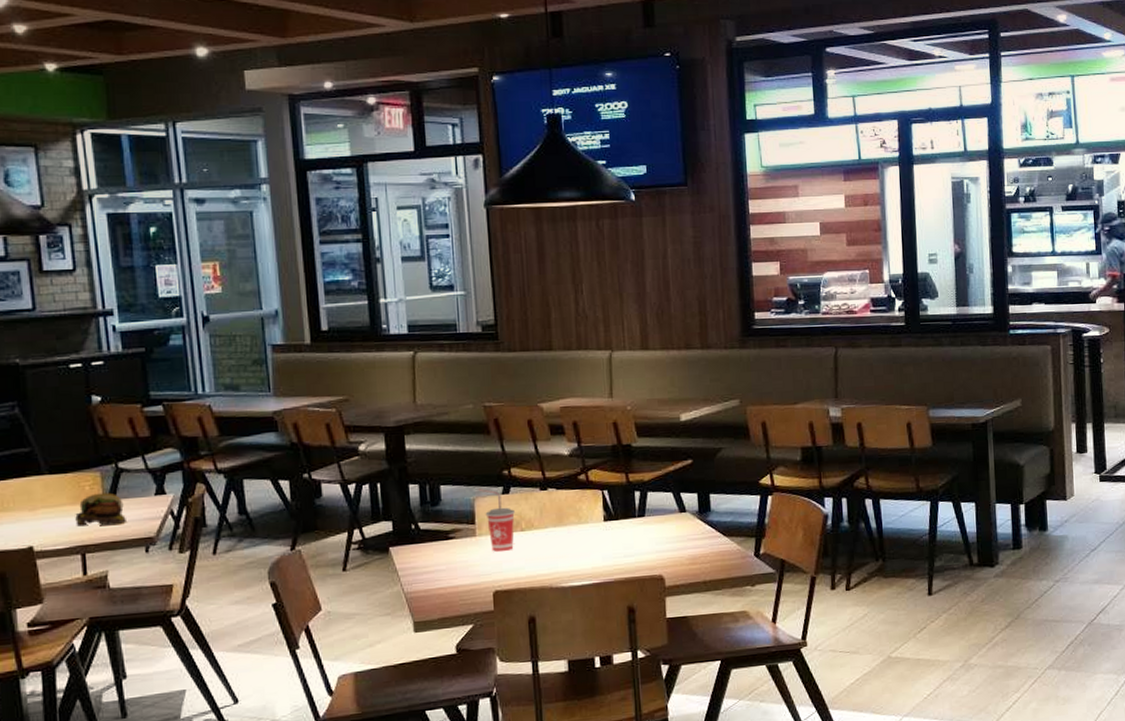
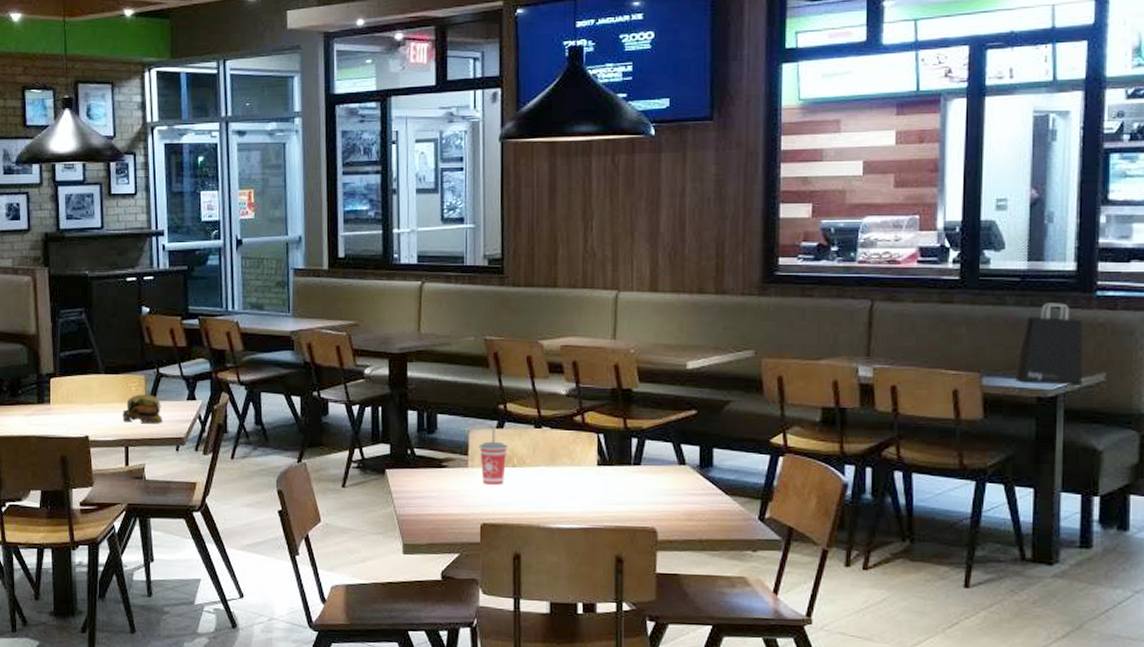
shopping bag: none [954,341,1004,412] -> present [1016,303,1083,385]

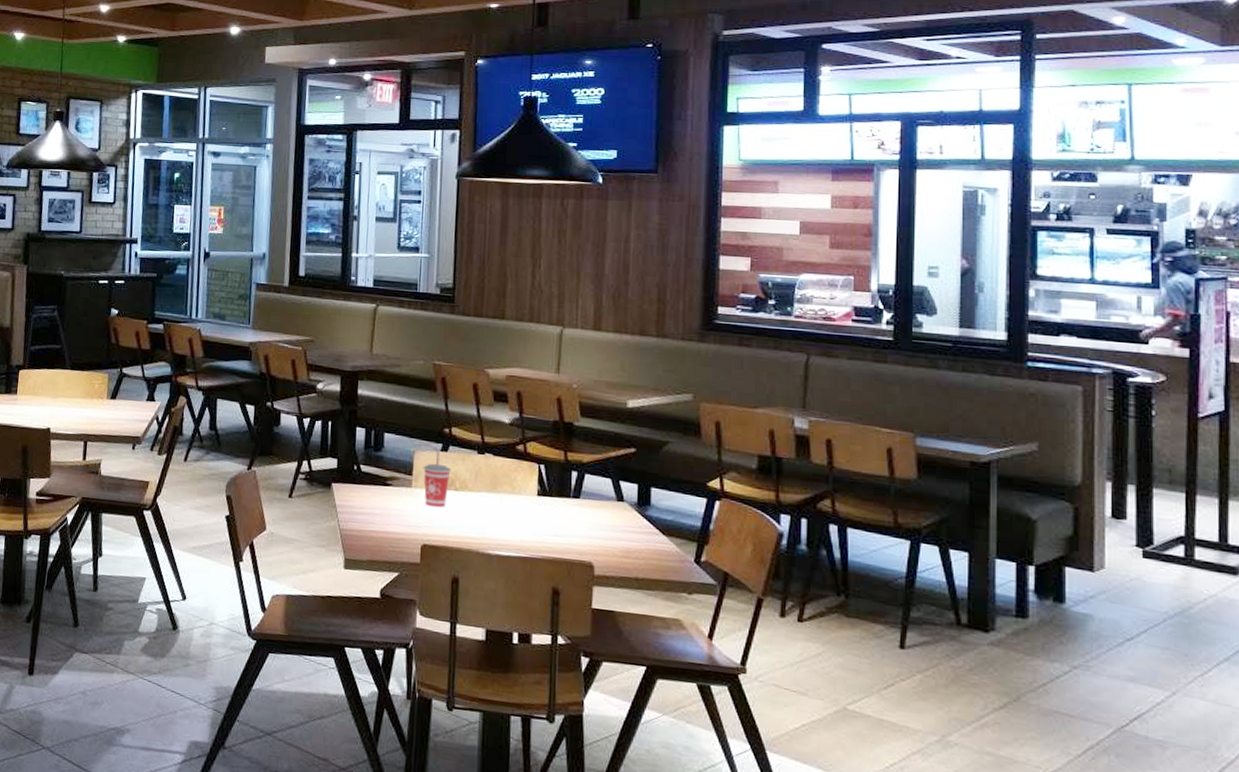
burger: present [122,394,162,424] -> none [84,391,122,422]
shopping bag: present [1016,303,1083,385] -> none [949,369,1014,453]

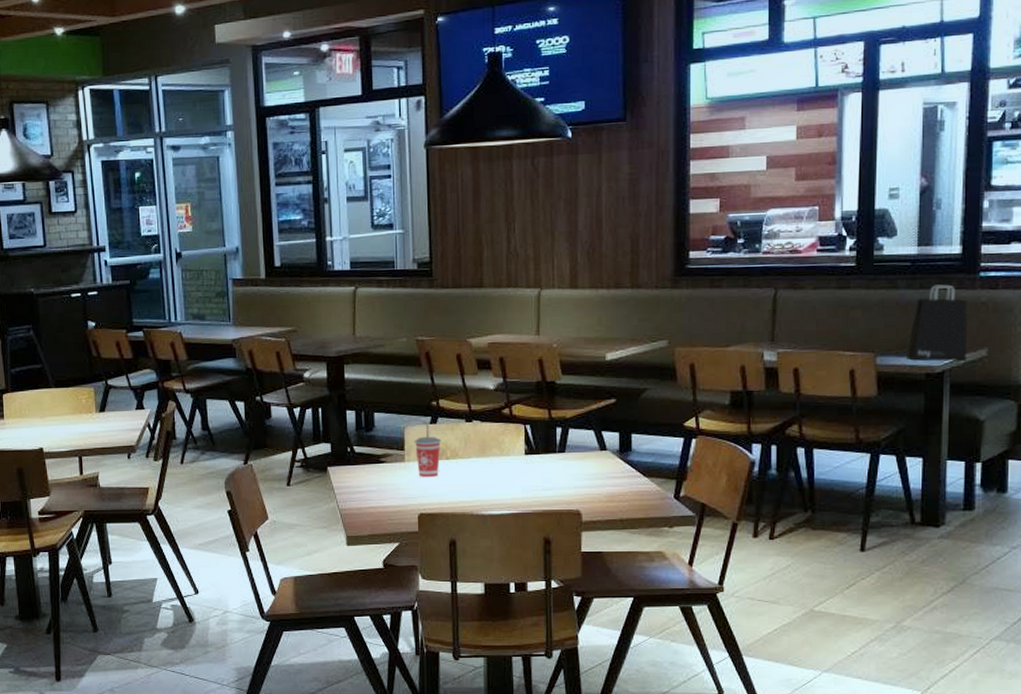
shopping bag: none [949,369,1014,453] -> present [907,284,967,361]

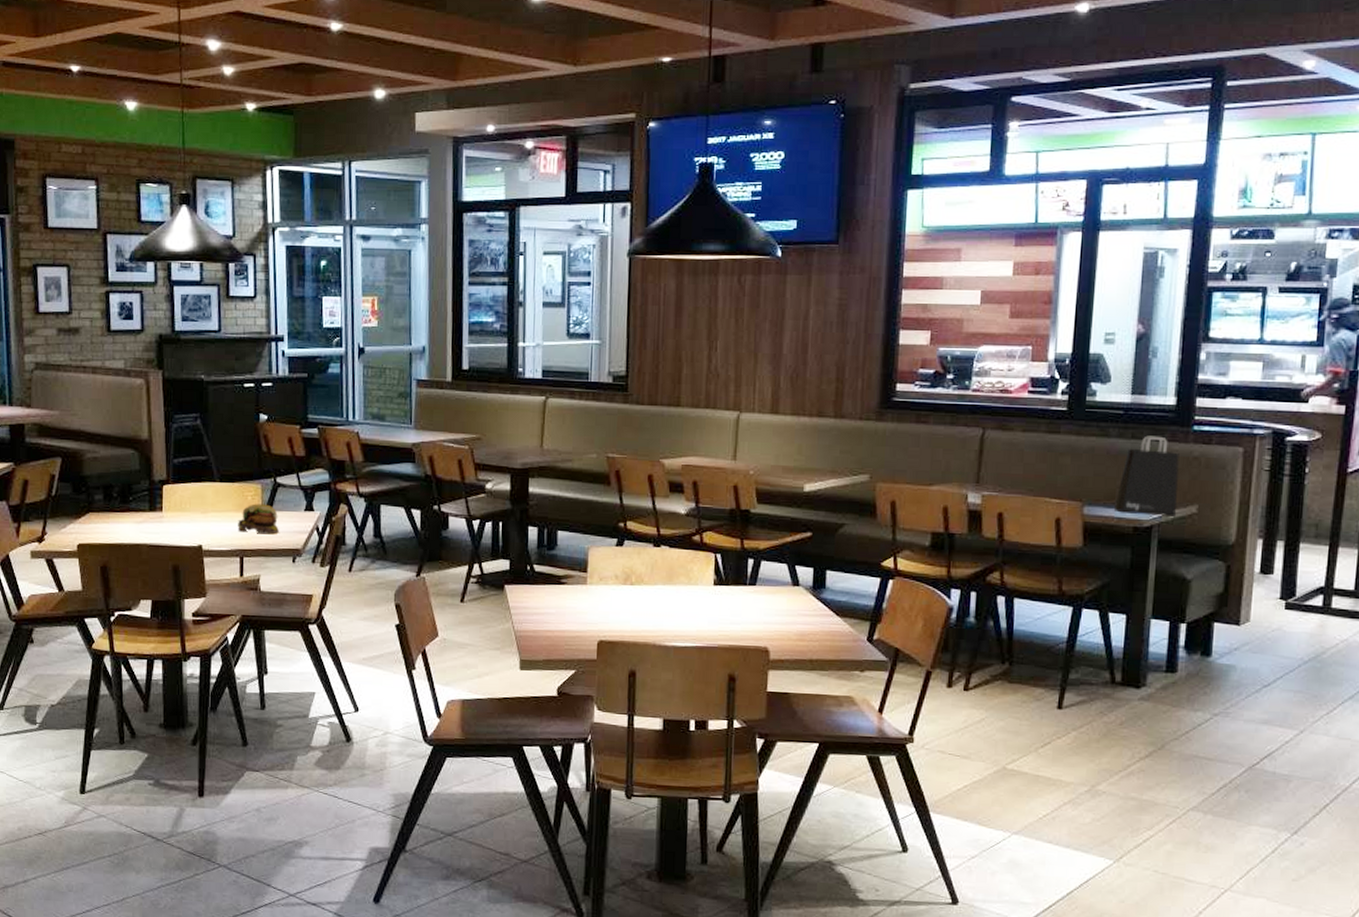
burger: none [74,405,113,434] -> present [238,503,279,535]
beverage cup: present [408,417,441,478] -> none [593,538,626,604]

